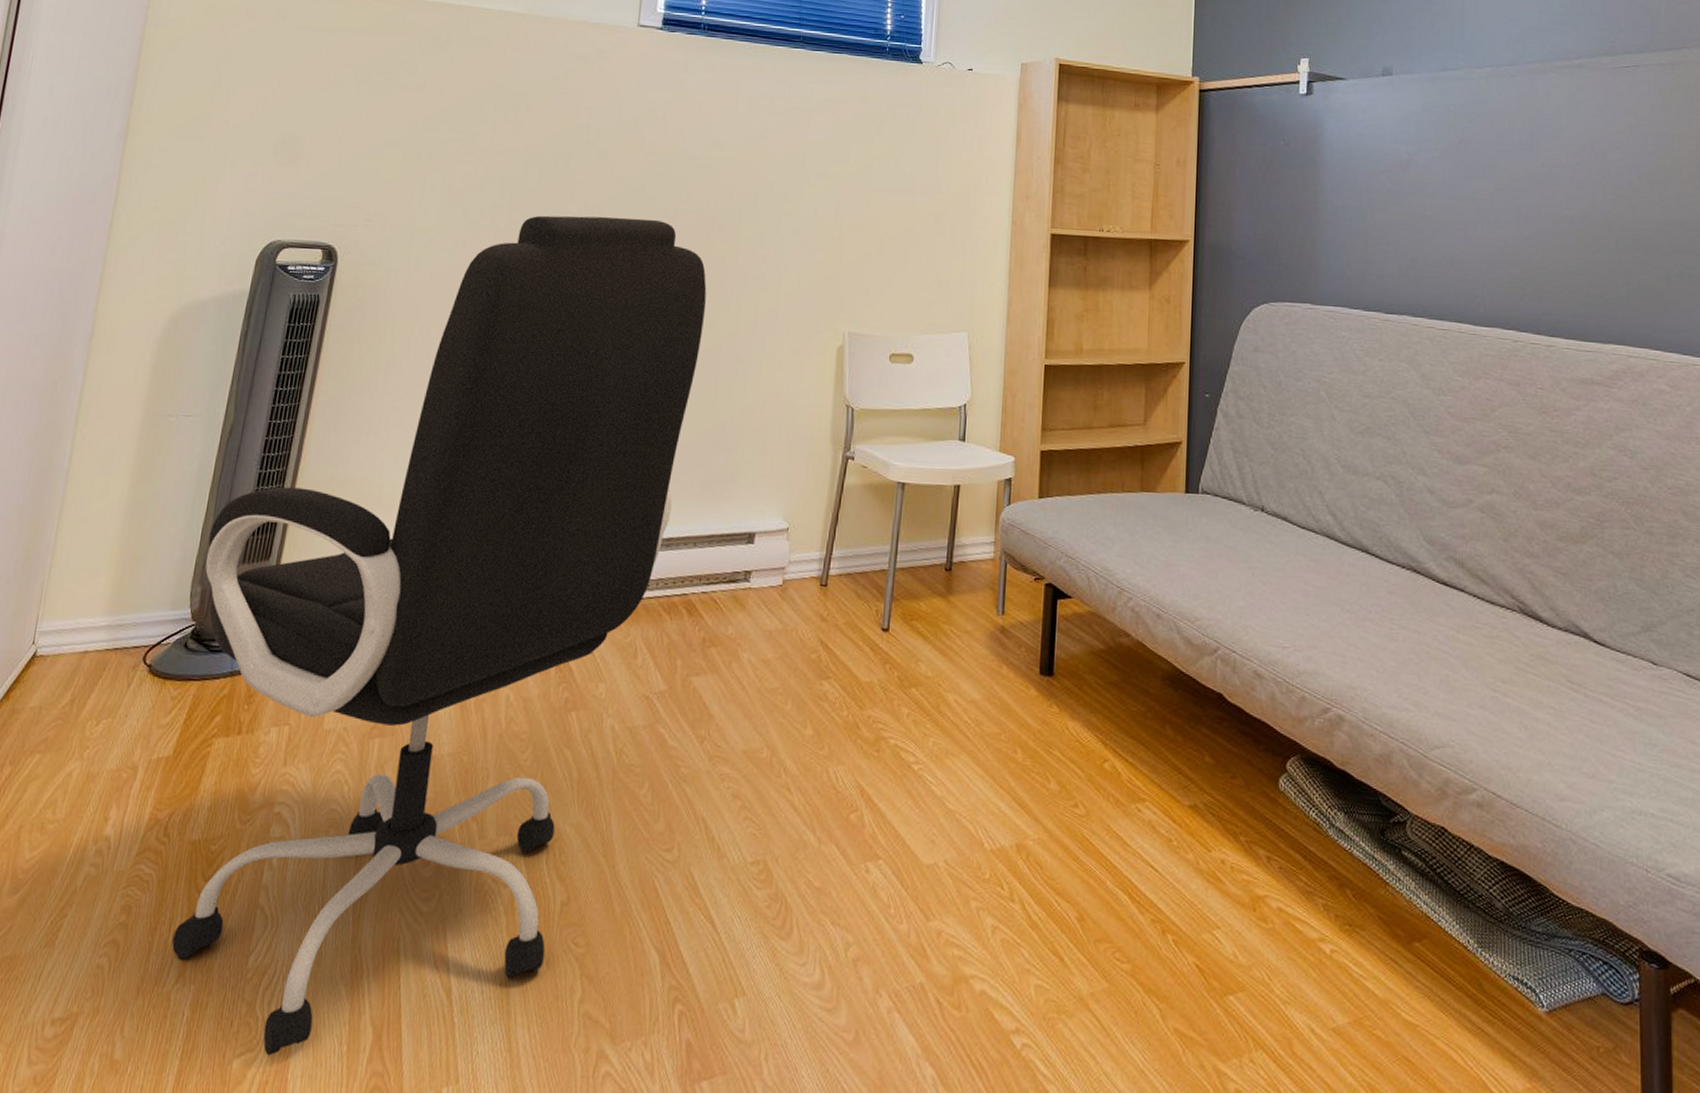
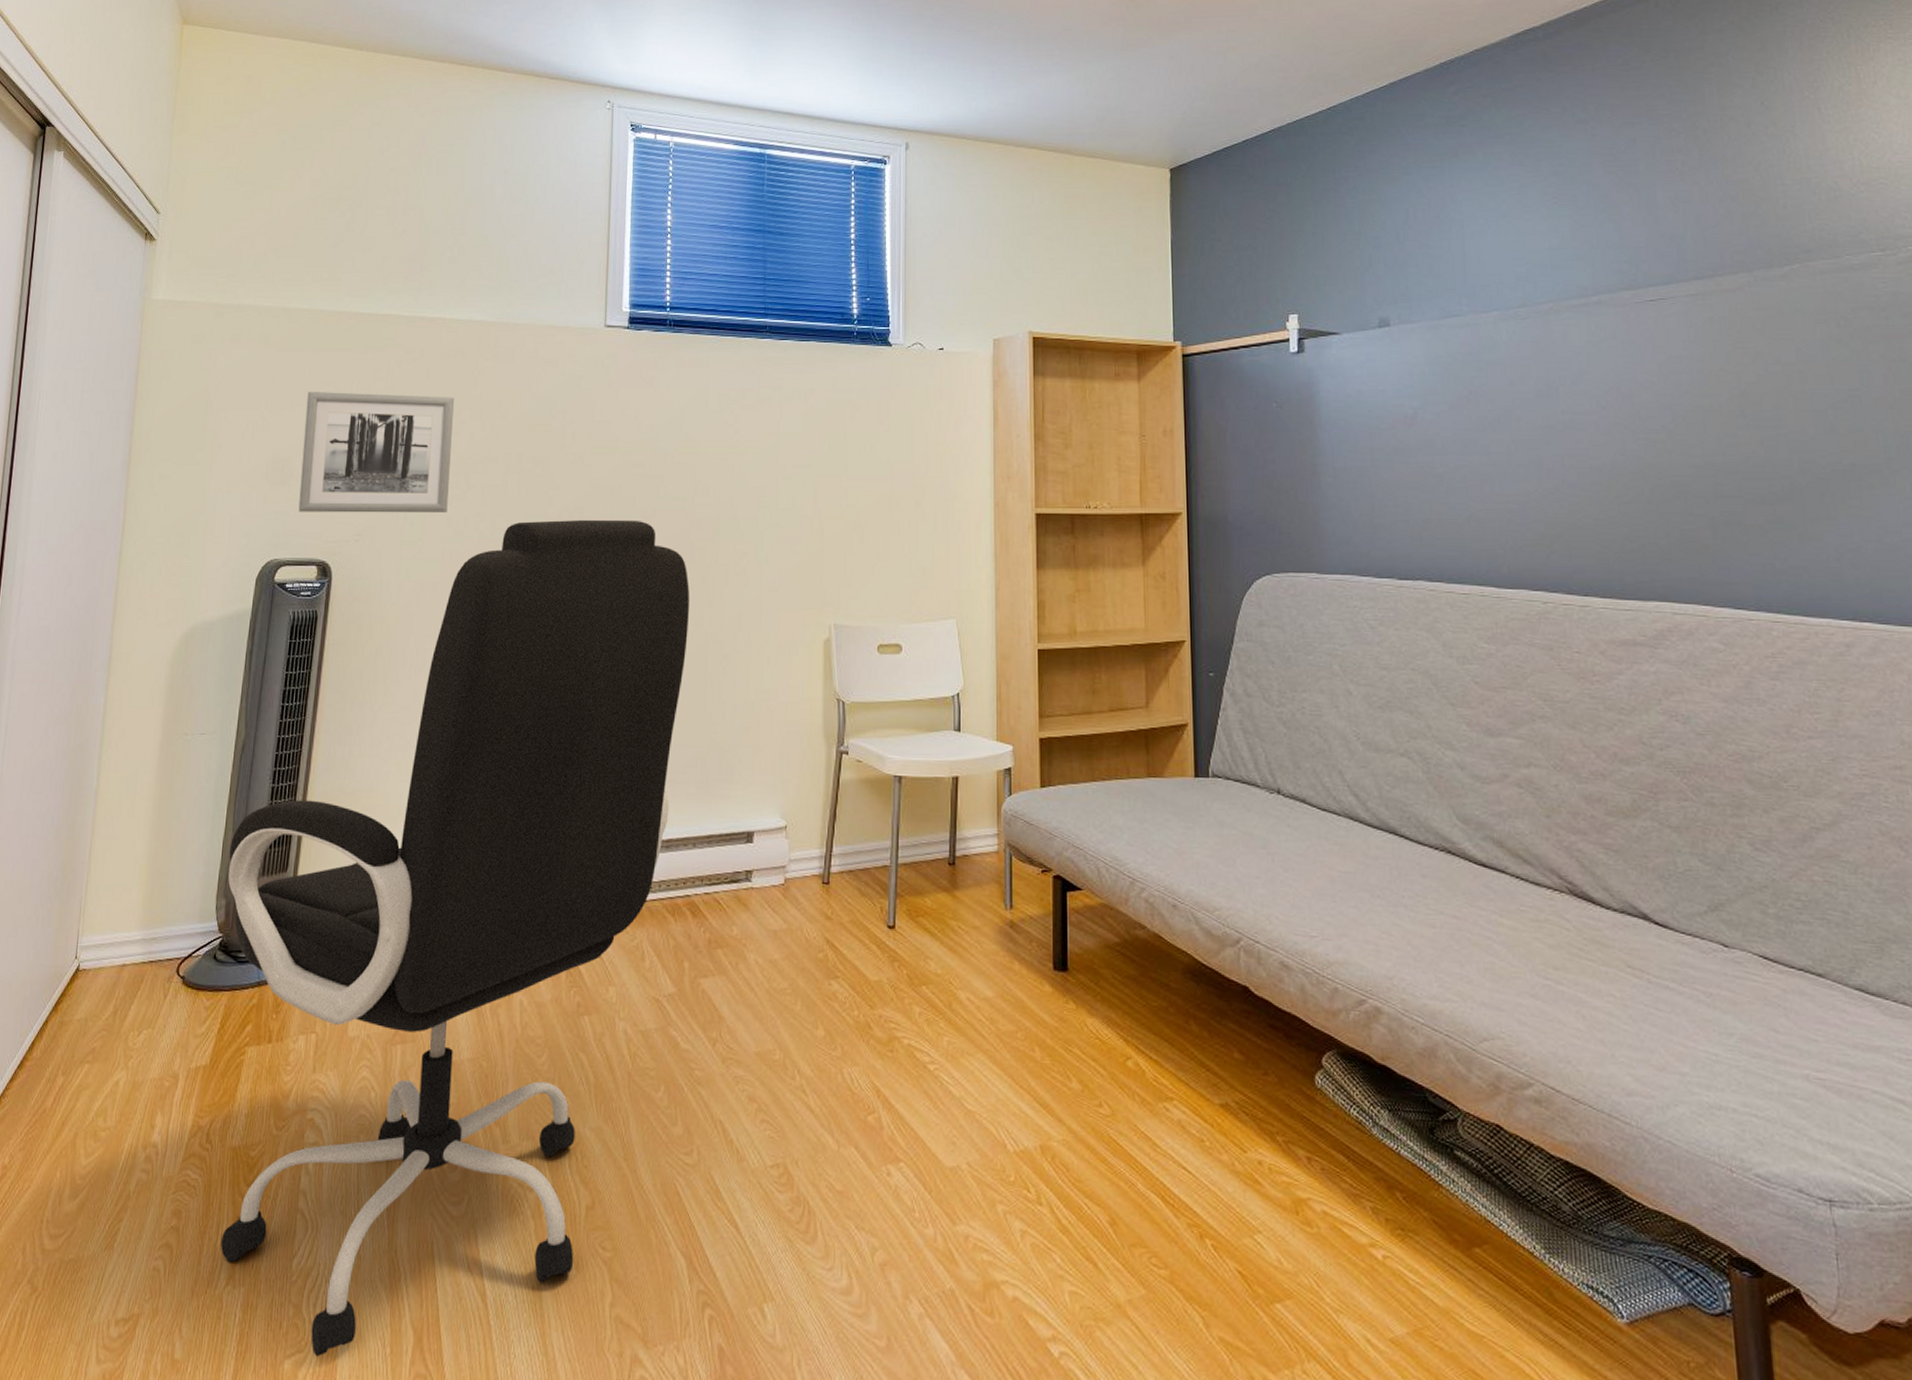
wall art: none [306,71,478,202] -> present [298,391,454,513]

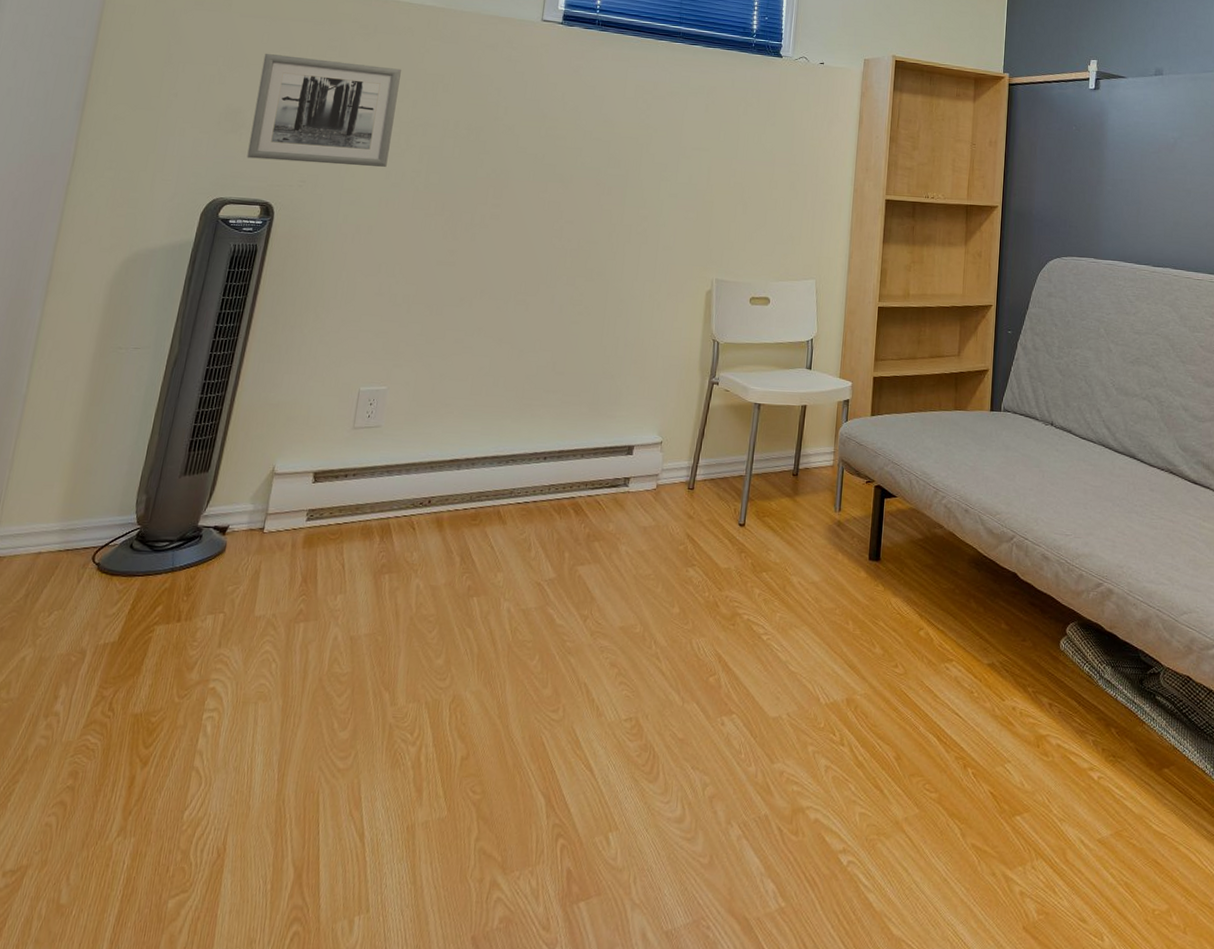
office chair: present [220,519,690,1357] -> none [114,179,597,896]

